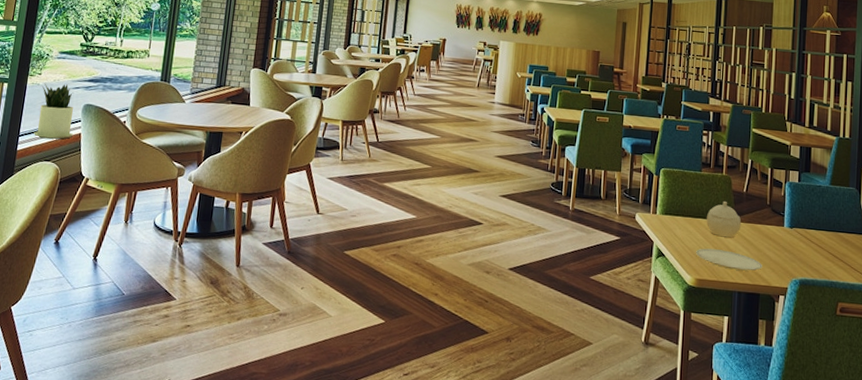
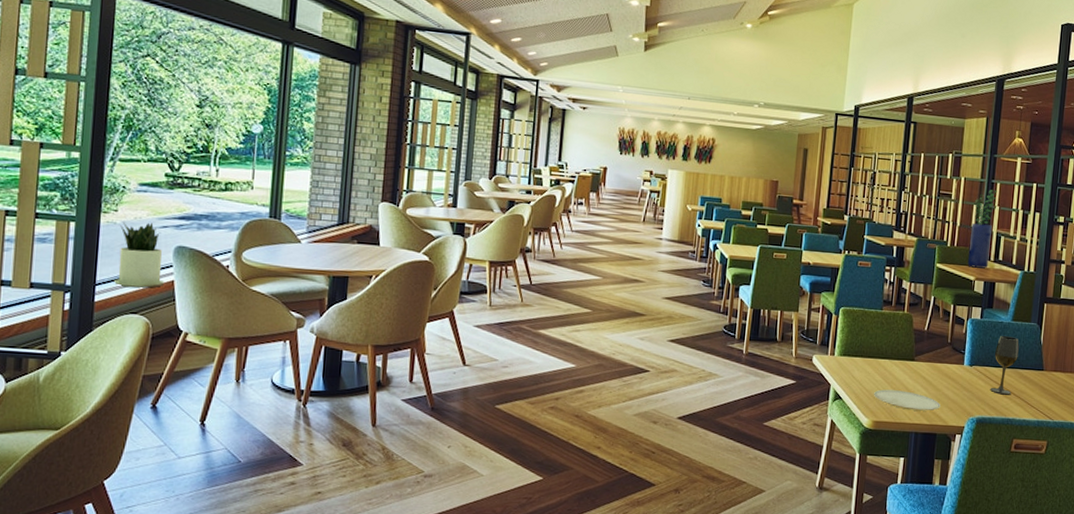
sugar bowl: present [706,200,742,238] -> none [885,339,922,378]
vase: none [783,57,808,134] -> present [967,186,997,269]
wine glass: none [811,199,839,258] -> present [990,336,1019,395]

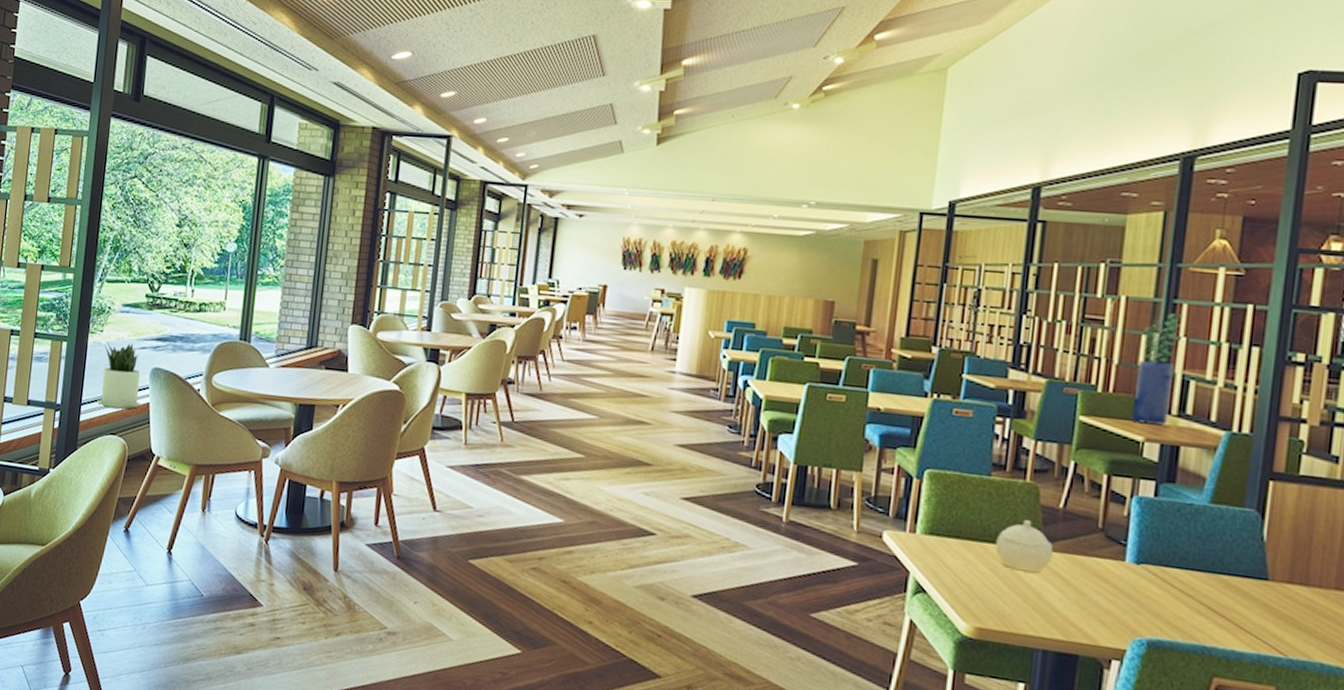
plate: present [873,389,940,411] -> none [975,585,1085,623]
sugar bowl: none [885,339,922,378] -> present [994,519,1054,573]
wine glass: present [990,336,1019,395] -> none [1171,524,1223,612]

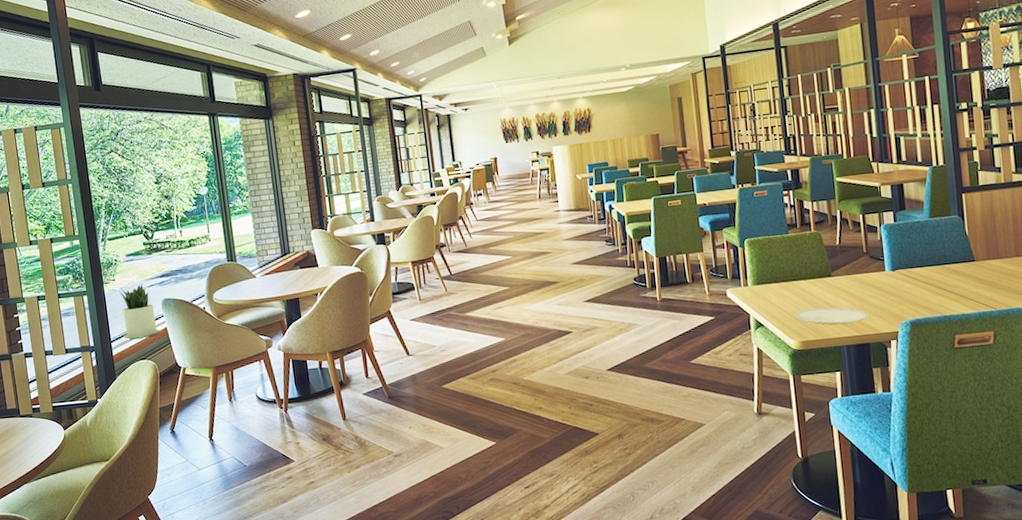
plate: none [975,585,1085,623] -> present [795,307,868,325]
sugar bowl: present [994,519,1054,573] -> none [800,258,840,295]
vase: present [1131,309,1183,426] -> none [864,89,892,175]

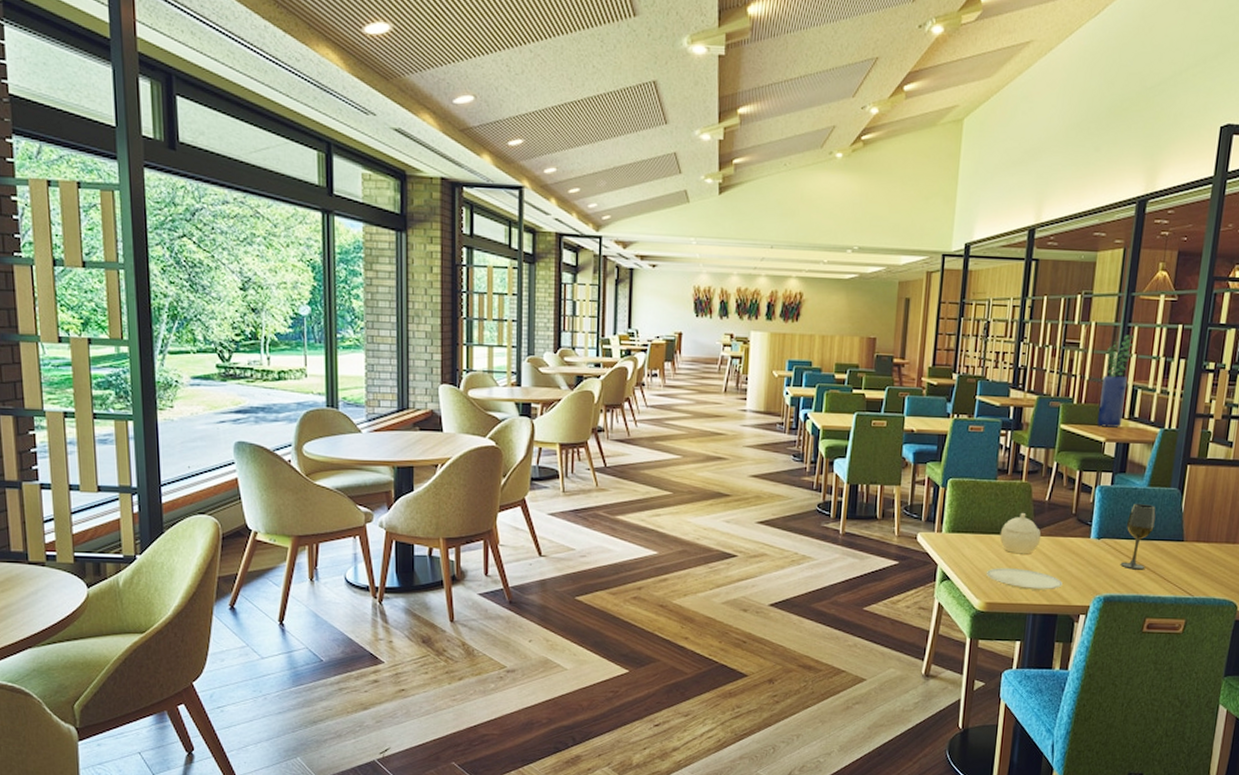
planter: present [119,284,161,340] -> none [177,418,229,487]
sugar bowl: none [800,258,840,295] -> present [999,512,1042,555]
vase: none [864,89,892,175] -> present [1097,331,1135,428]
wine glass: none [917,233,944,293] -> present [1120,504,1156,570]

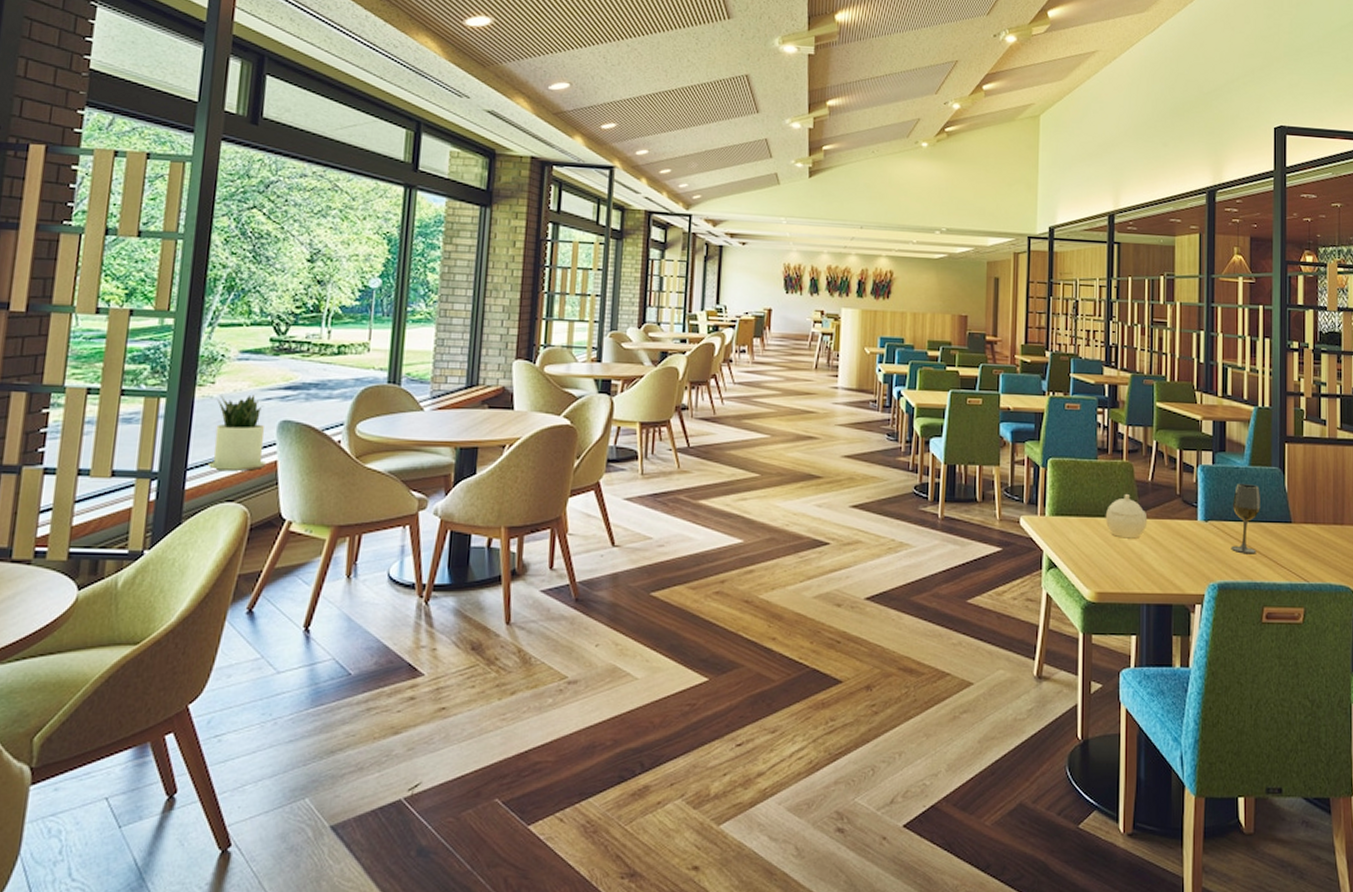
planter: none [177,418,229,487] -> present [207,394,267,471]
plate: present [985,568,1063,590] -> none [1094,554,1174,578]
vase: present [1097,331,1135,428] -> none [1192,311,1219,406]

